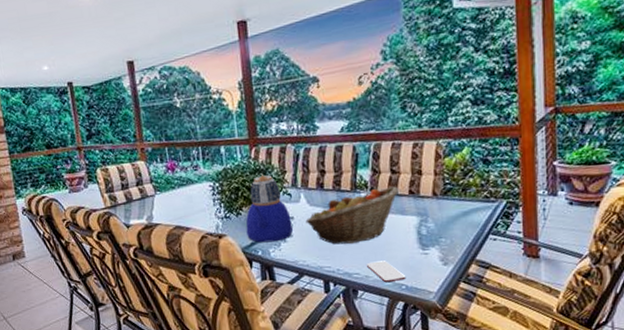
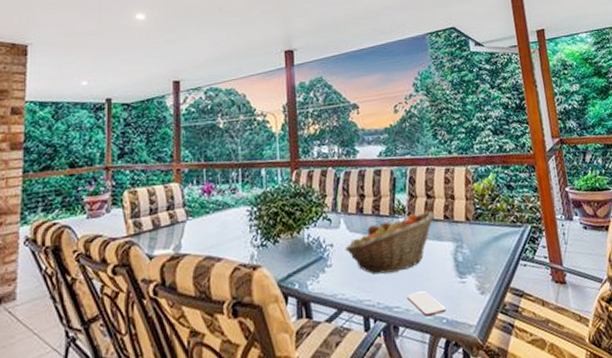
teapot: present [245,173,293,243] -> none [283,197,332,275]

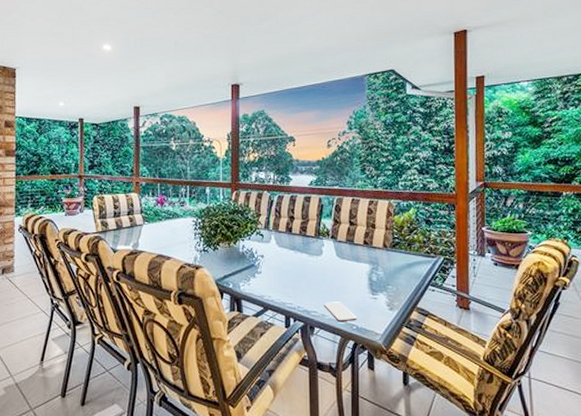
fruit basket: present [345,211,435,275] -> none [274,236,356,284]

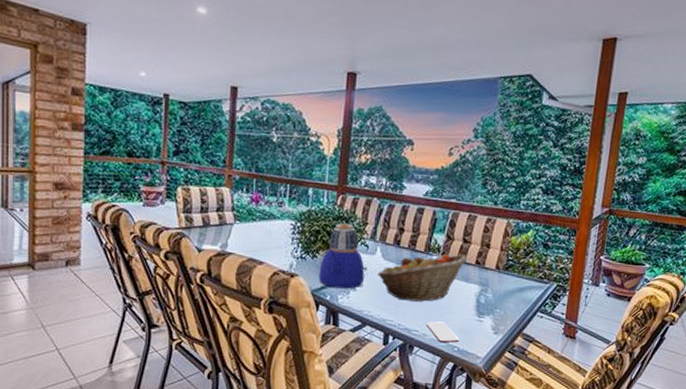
teapot: none [221,214,262,277] -> present [319,221,365,289]
fruit basket: none [274,236,356,284] -> present [377,254,468,302]

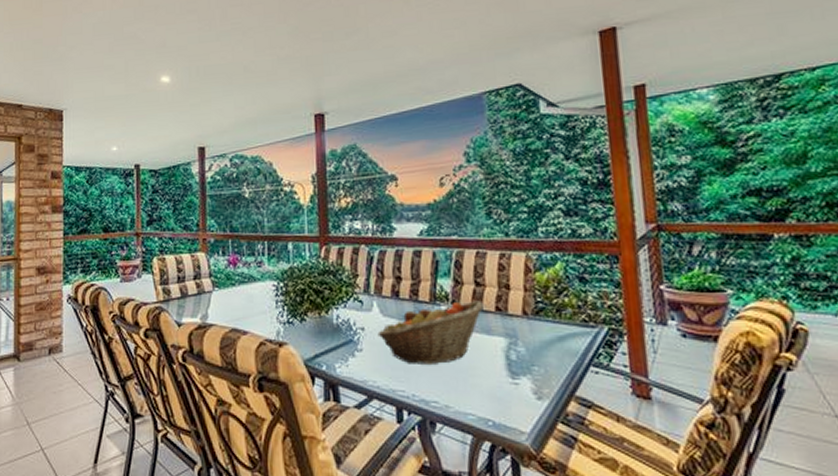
teapot: present [319,221,365,289] -> none [310,275,363,356]
smartphone: present [426,321,459,343] -> none [447,388,492,416]

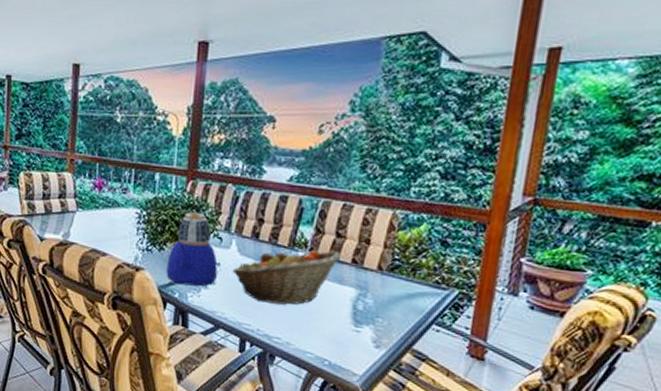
teapot: none [310,275,363,356] -> present [166,210,218,287]

